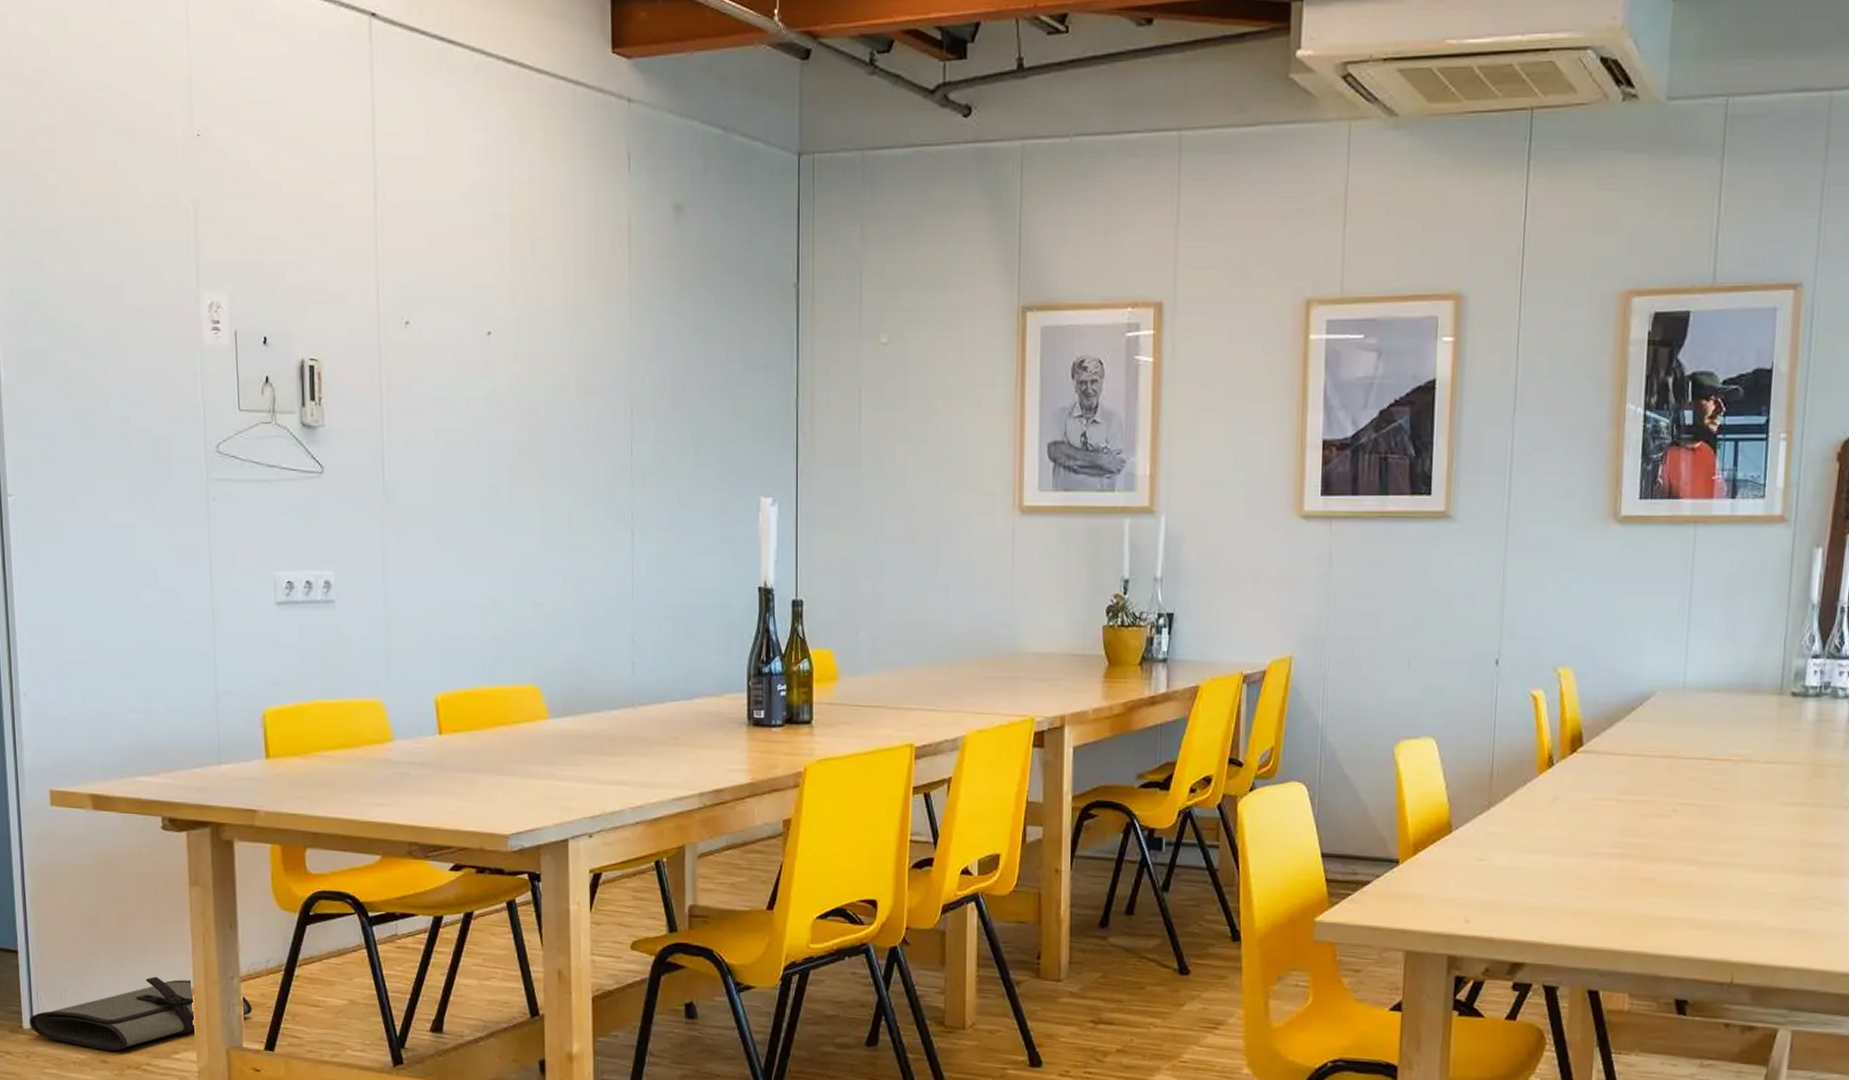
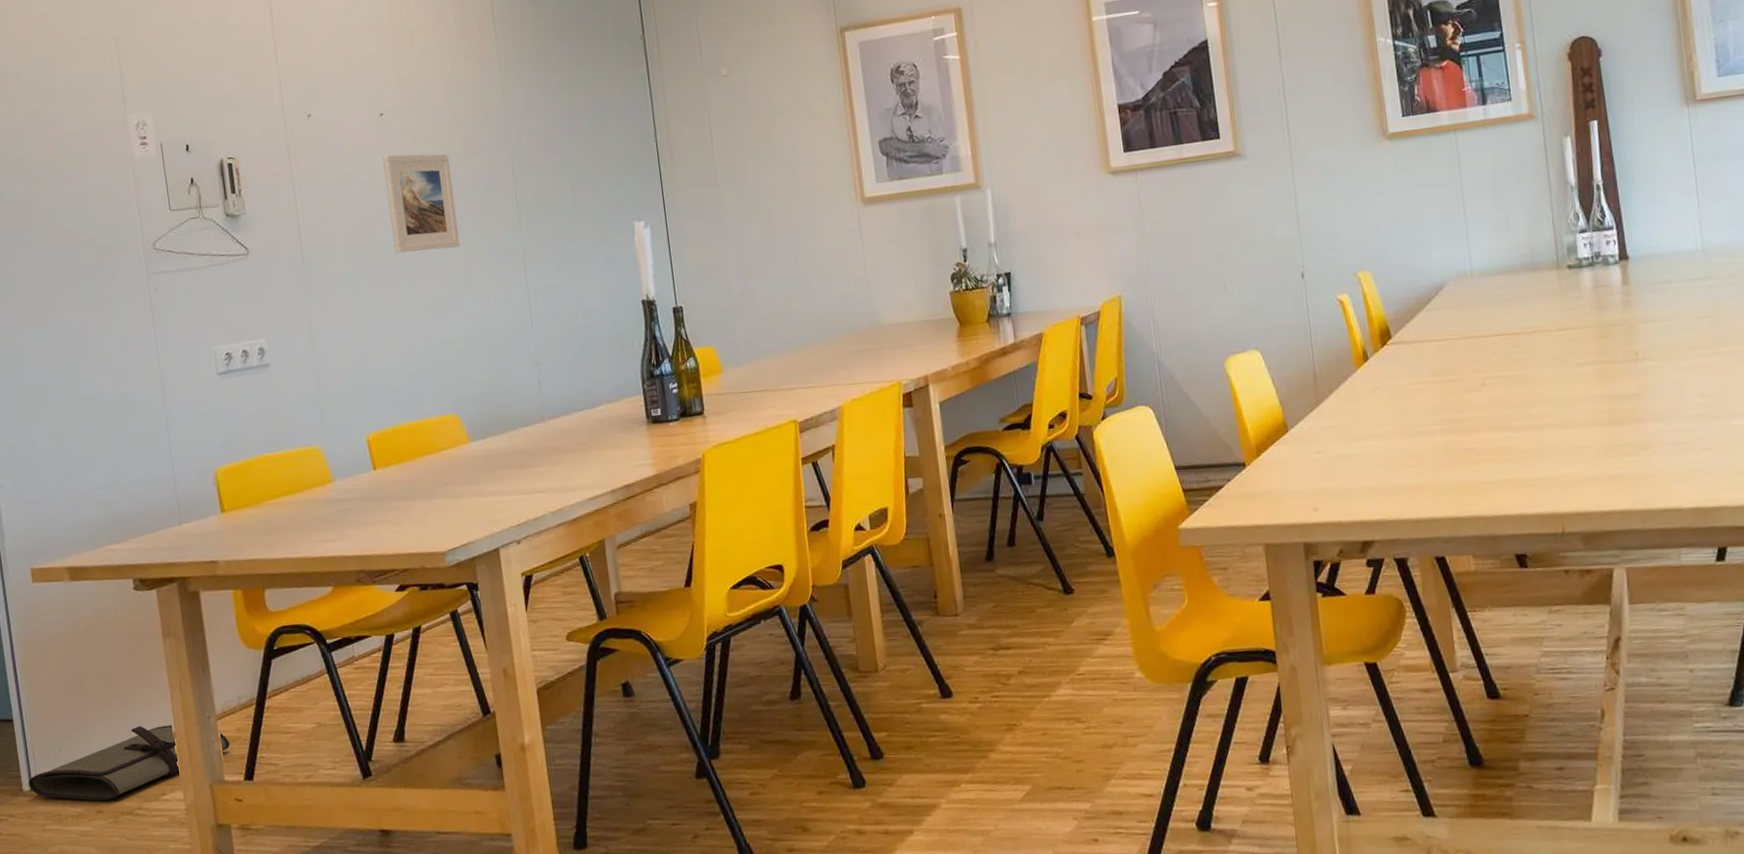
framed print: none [486,381,563,497] -> present [383,154,460,253]

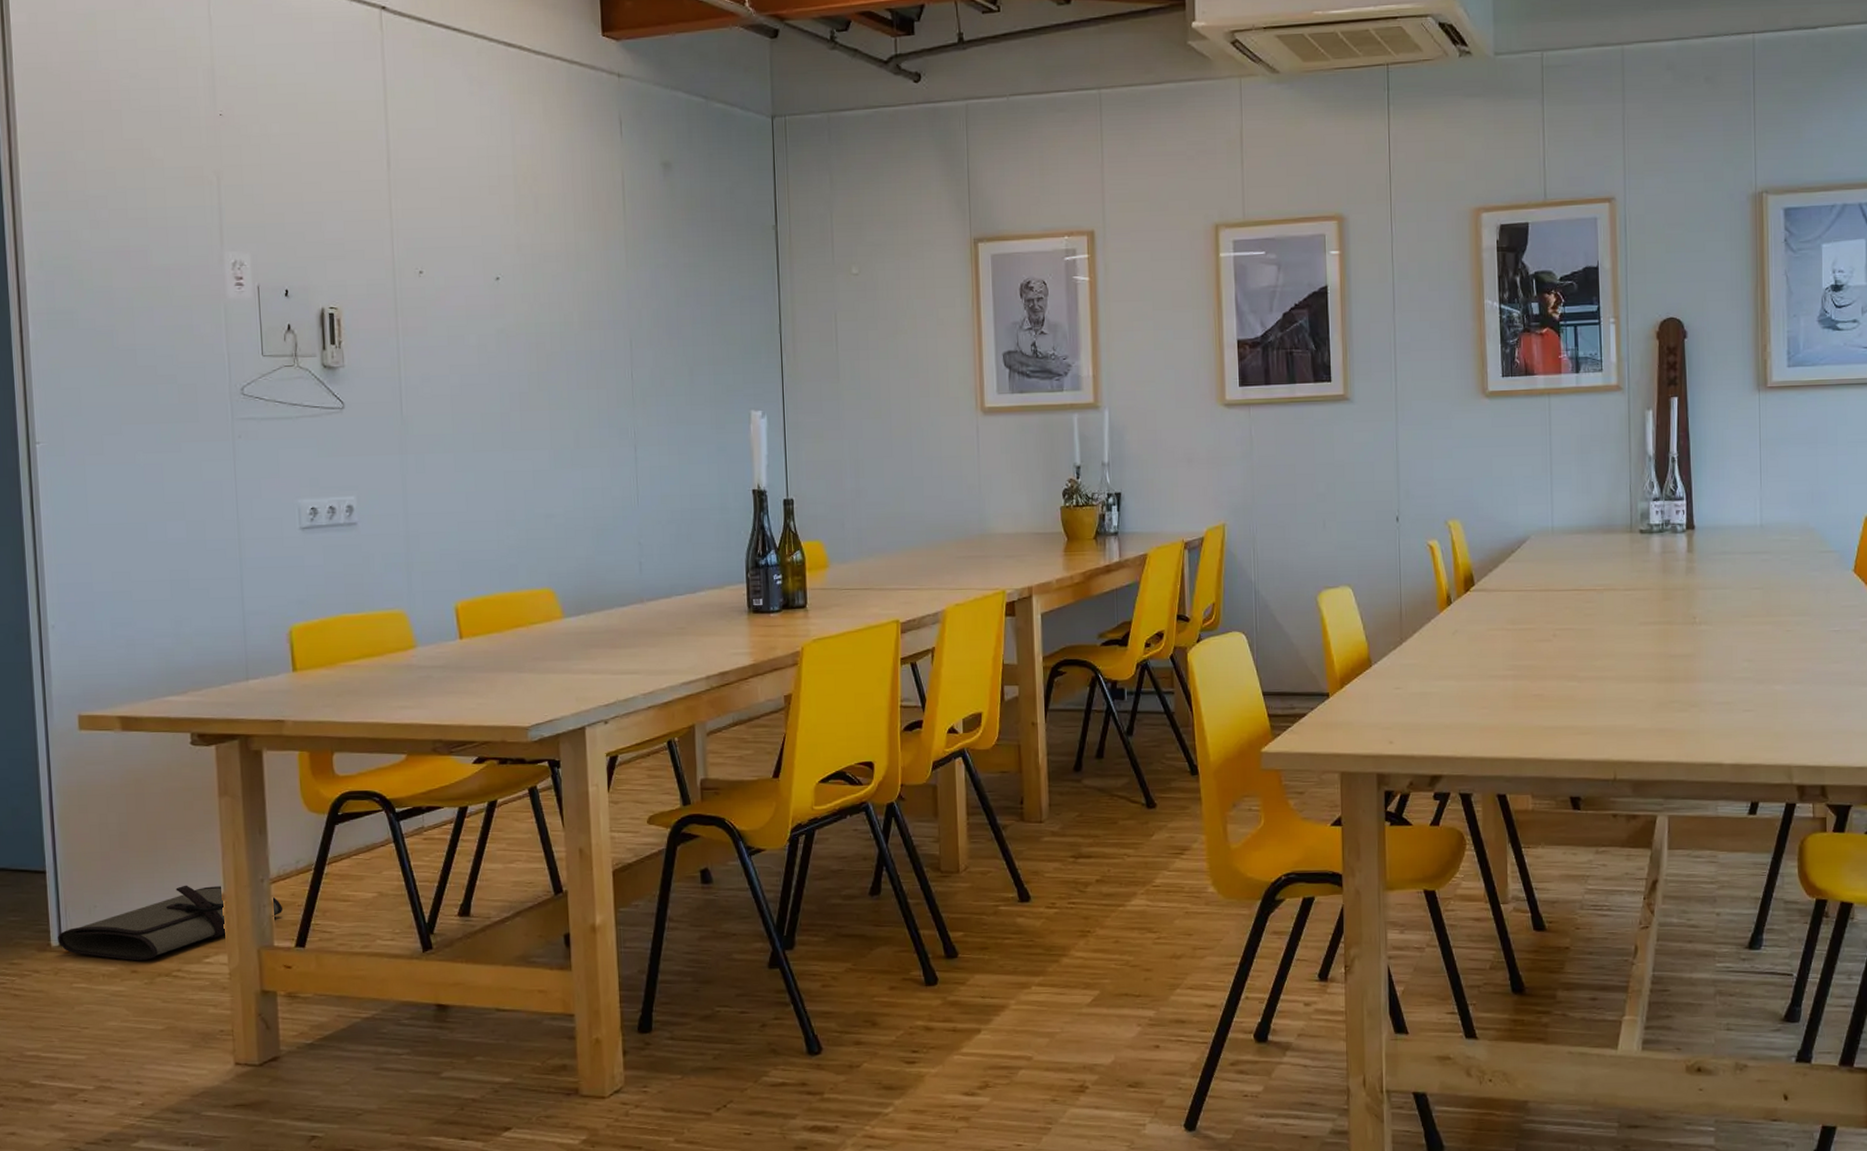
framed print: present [383,154,460,253] -> none [495,320,570,421]

